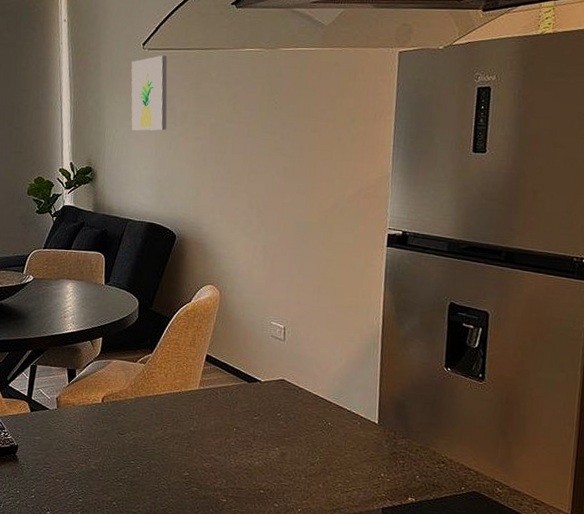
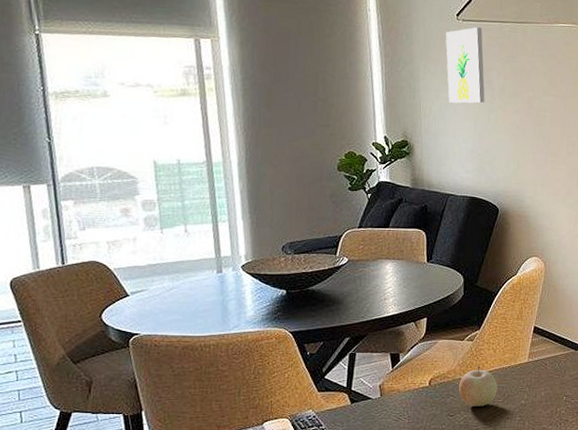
fruit: none [130,388,168,429] -> present [459,366,498,407]

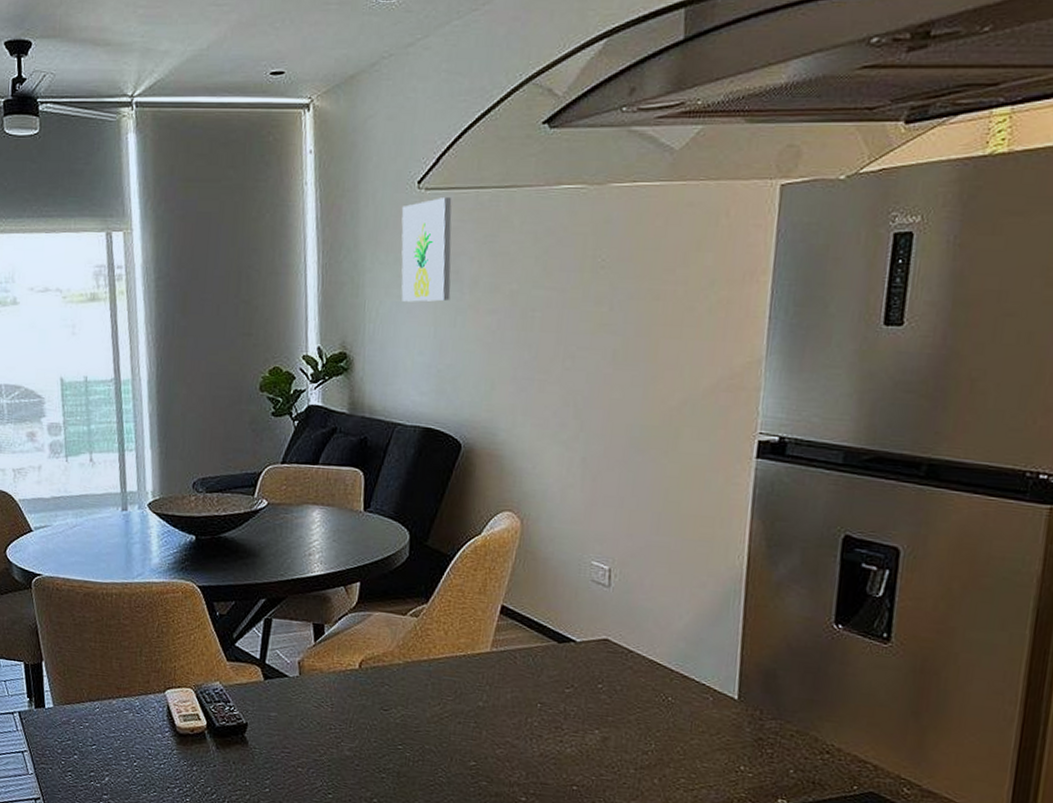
fruit: present [459,366,498,407] -> none [397,650,448,703]

